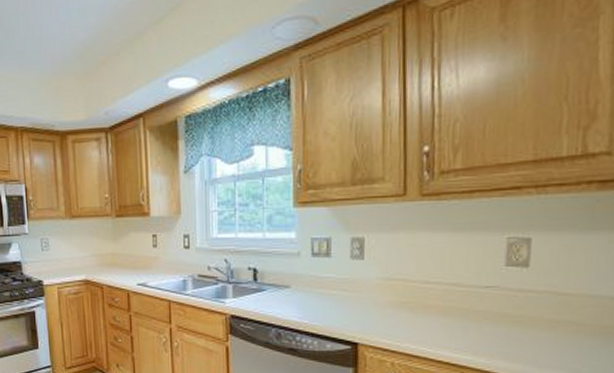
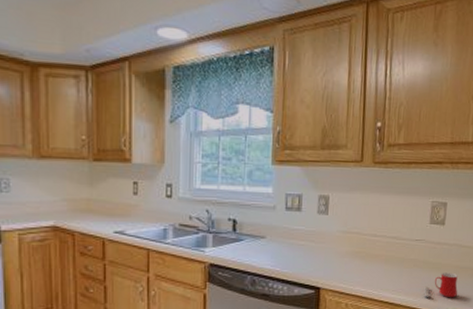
mug: none [501,328,555,361] -> present [423,272,458,298]

